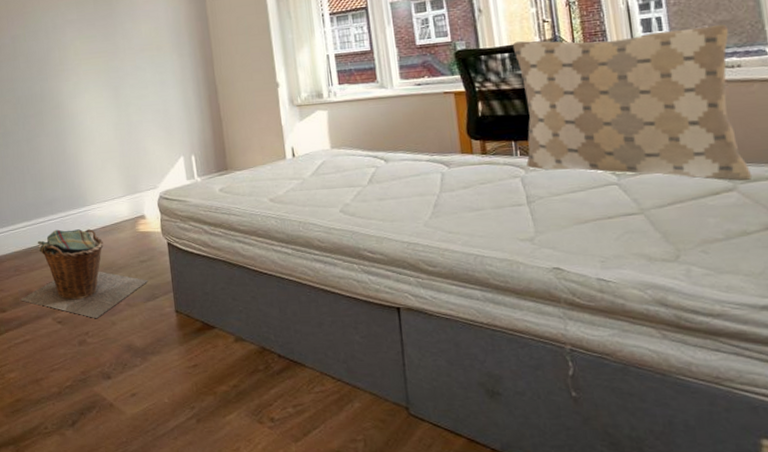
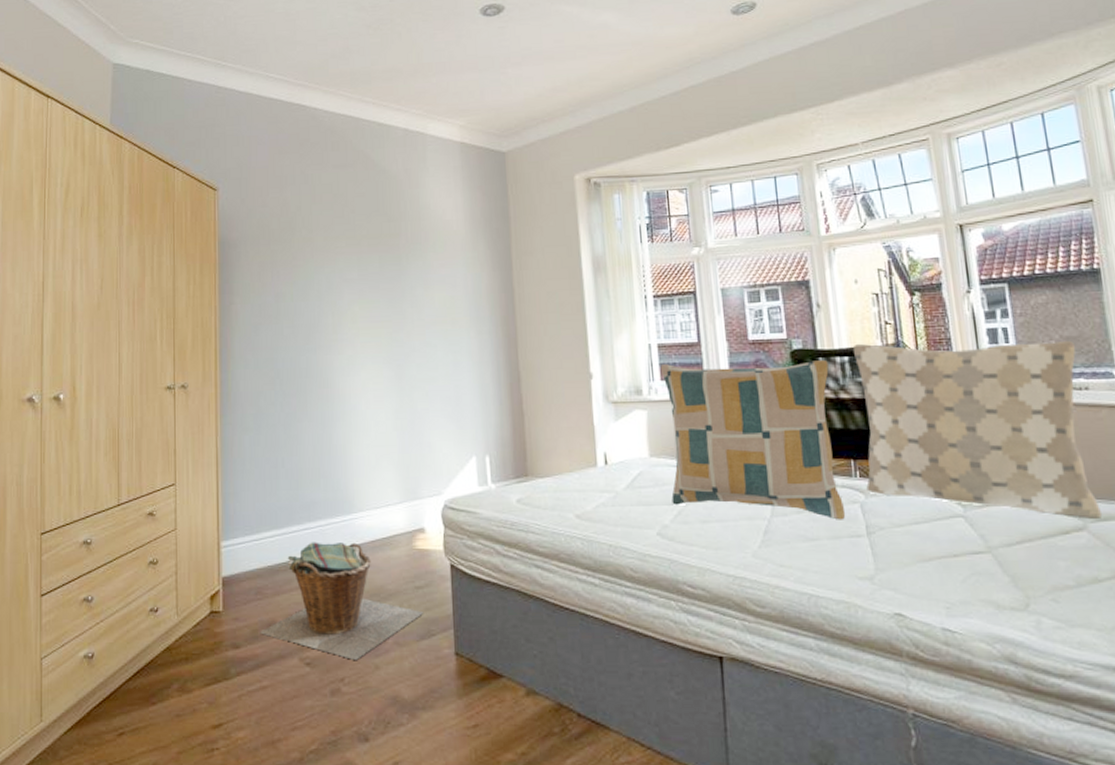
pillow: none [338,57,508,193] -> present [660,360,846,520]

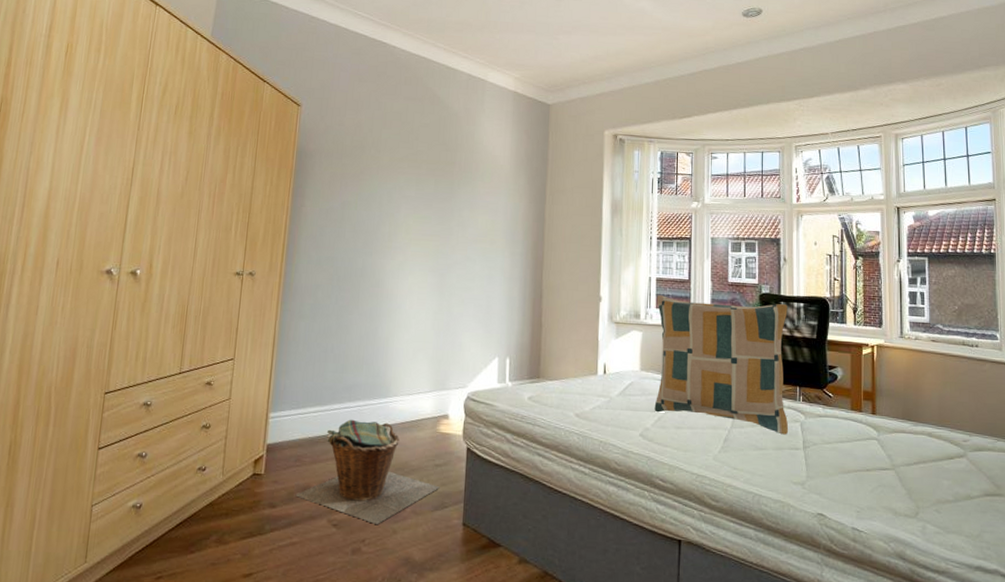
pillow: present [854,340,1103,519] -> none [807,293,979,449]

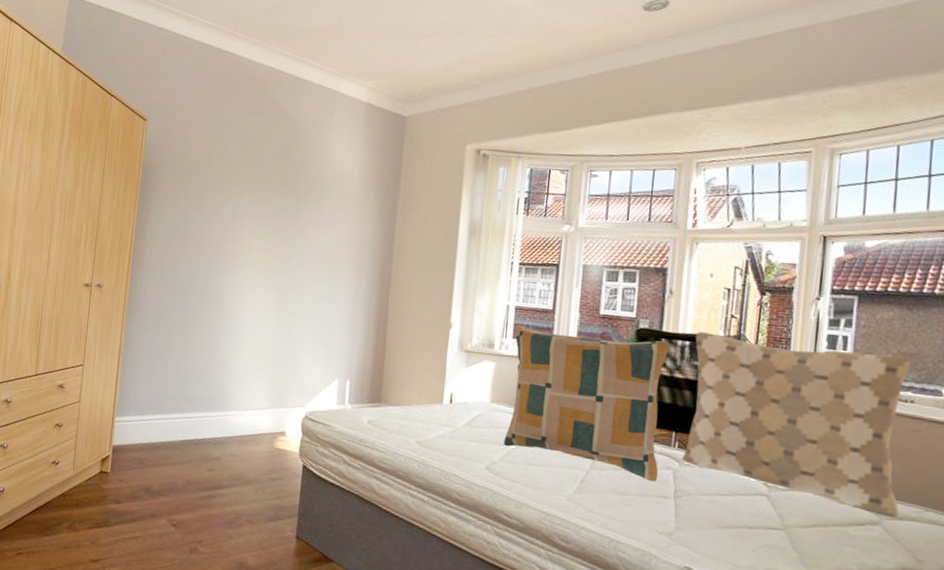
laundry basket: present [296,419,440,524] -> none [139,428,275,529]
pillow: none [807,293,979,449] -> present [682,331,911,517]

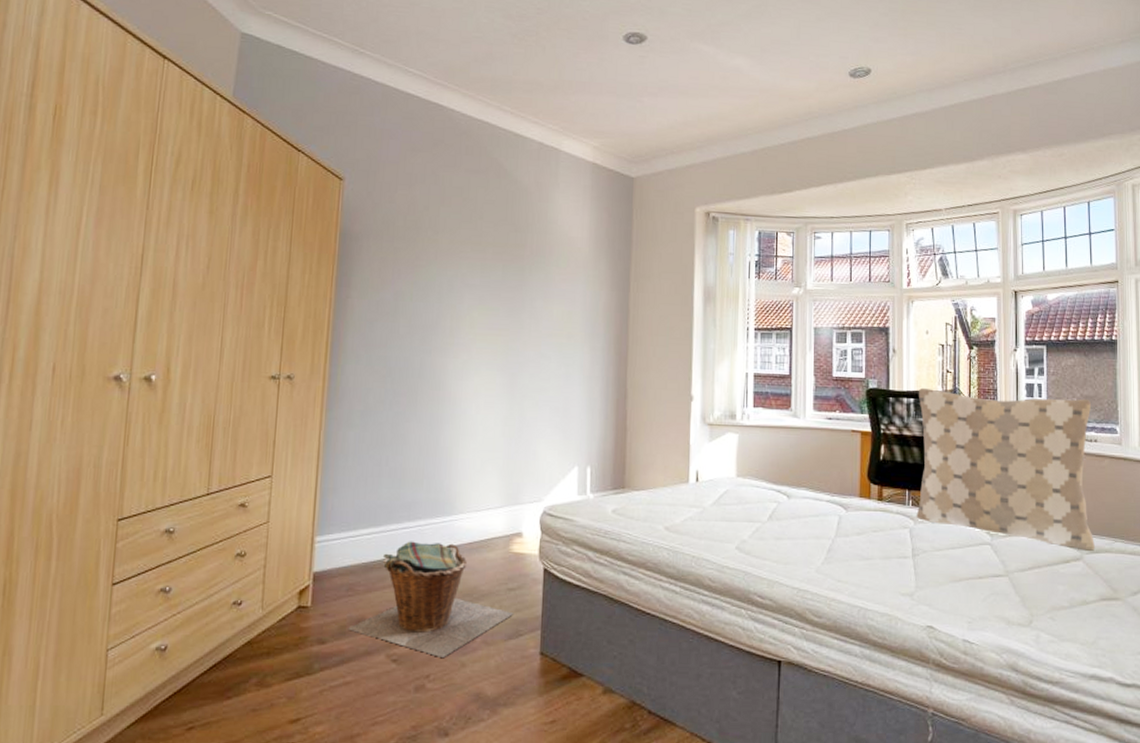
laundry basket: none [139,428,275,529] -> present [349,541,514,657]
pillow: present [503,325,671,482] -> none [752,393,898,543]

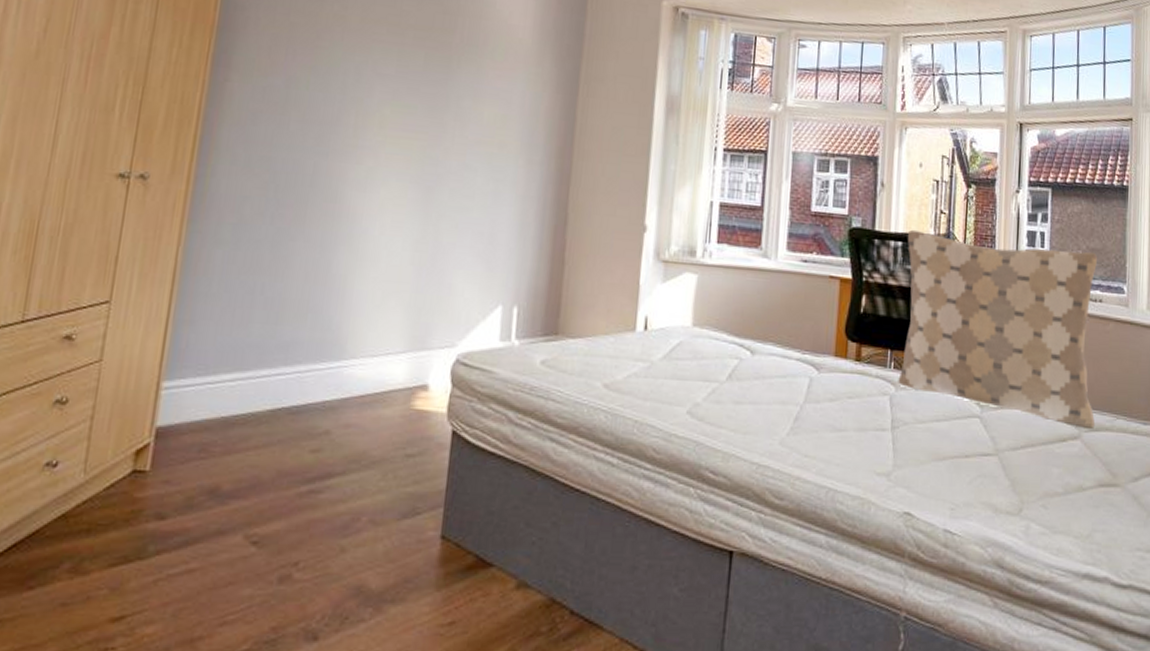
laundry basket: present [349,541,514,657] -> none [198,391,412,540]

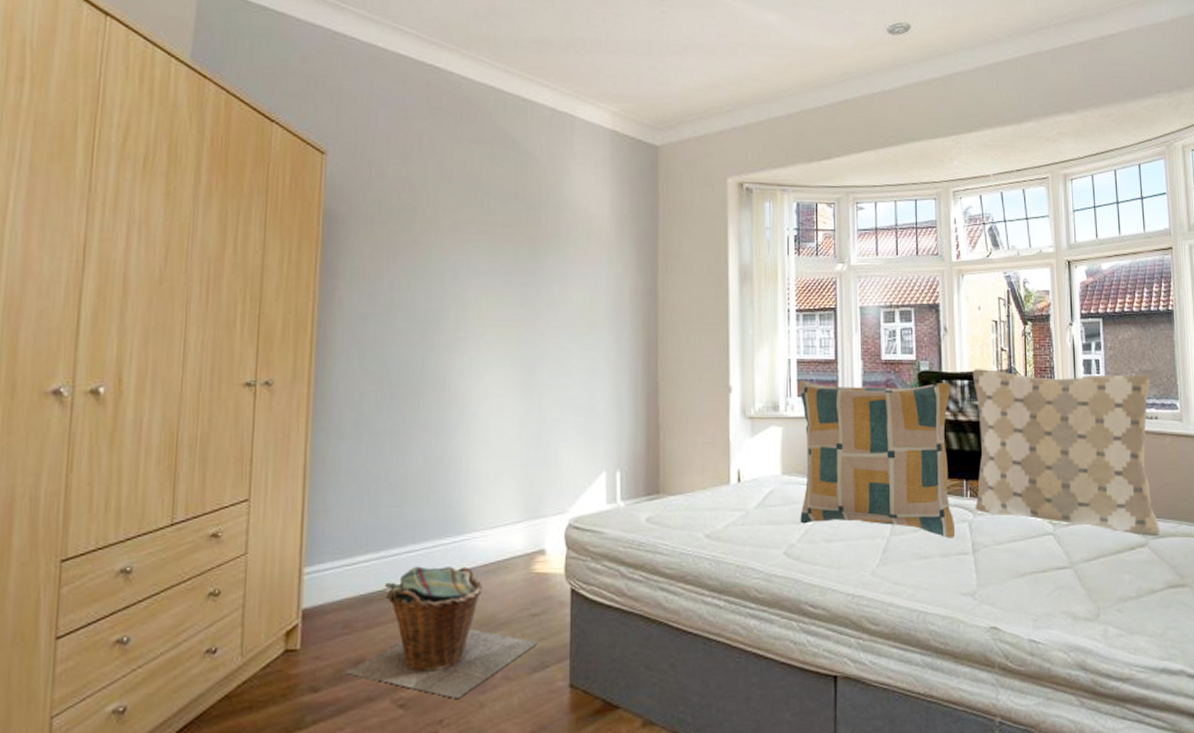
laundry basket: none [198,391,412,540] -> present [346,566,539,698]
pillow: none [708,226,884,412] -> present [798,381,956,538]

